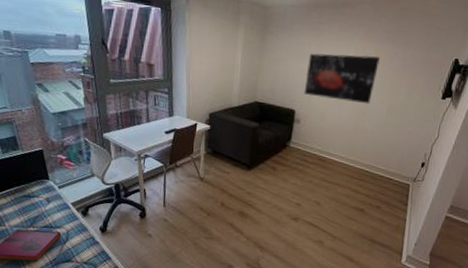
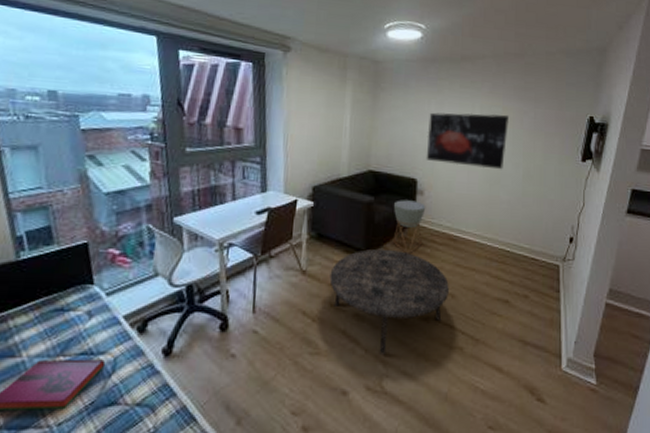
coffee table: none [221,164,316,242] -> present [329,248,449,354]
planter: none [272,126,302,170] -> present [392,200,426,255]

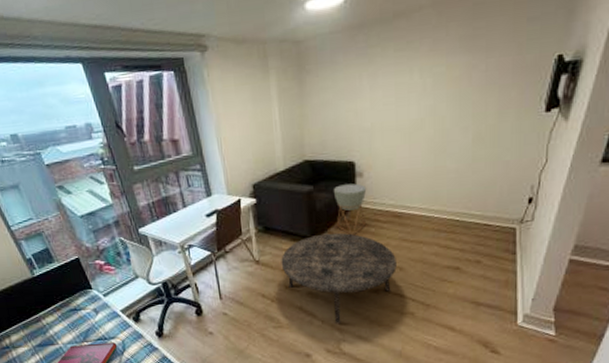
wall art: present [426,112,509,170] -> none [361,73,454,141]

